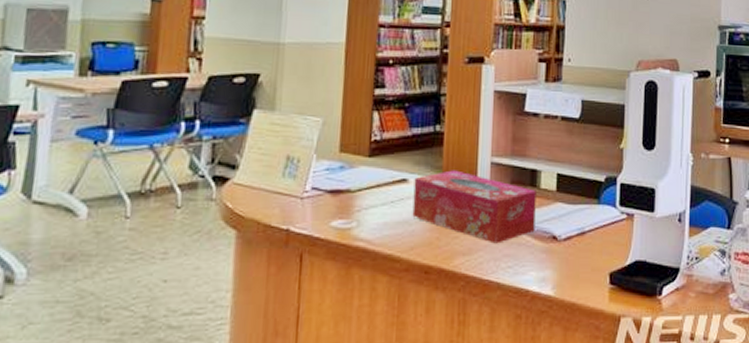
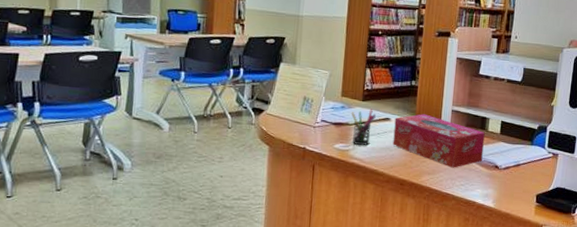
pen holder: none [353,167,388,221] -> present [351,109,376,146]

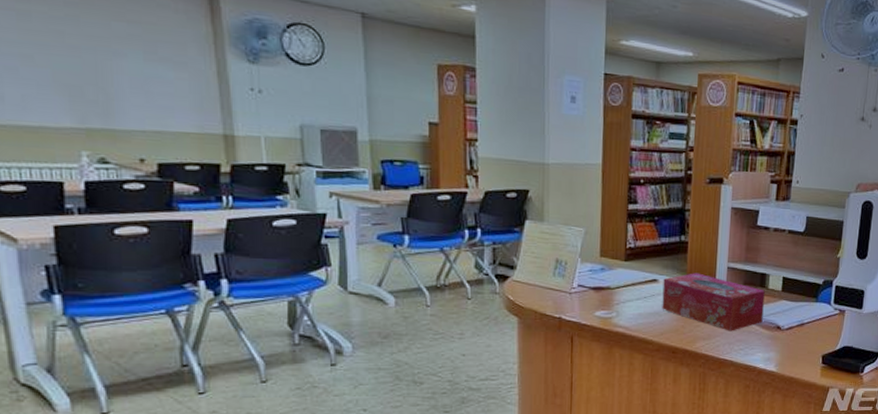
pen holder: present [351,109,376,146] -> none [612,269,641,312]

